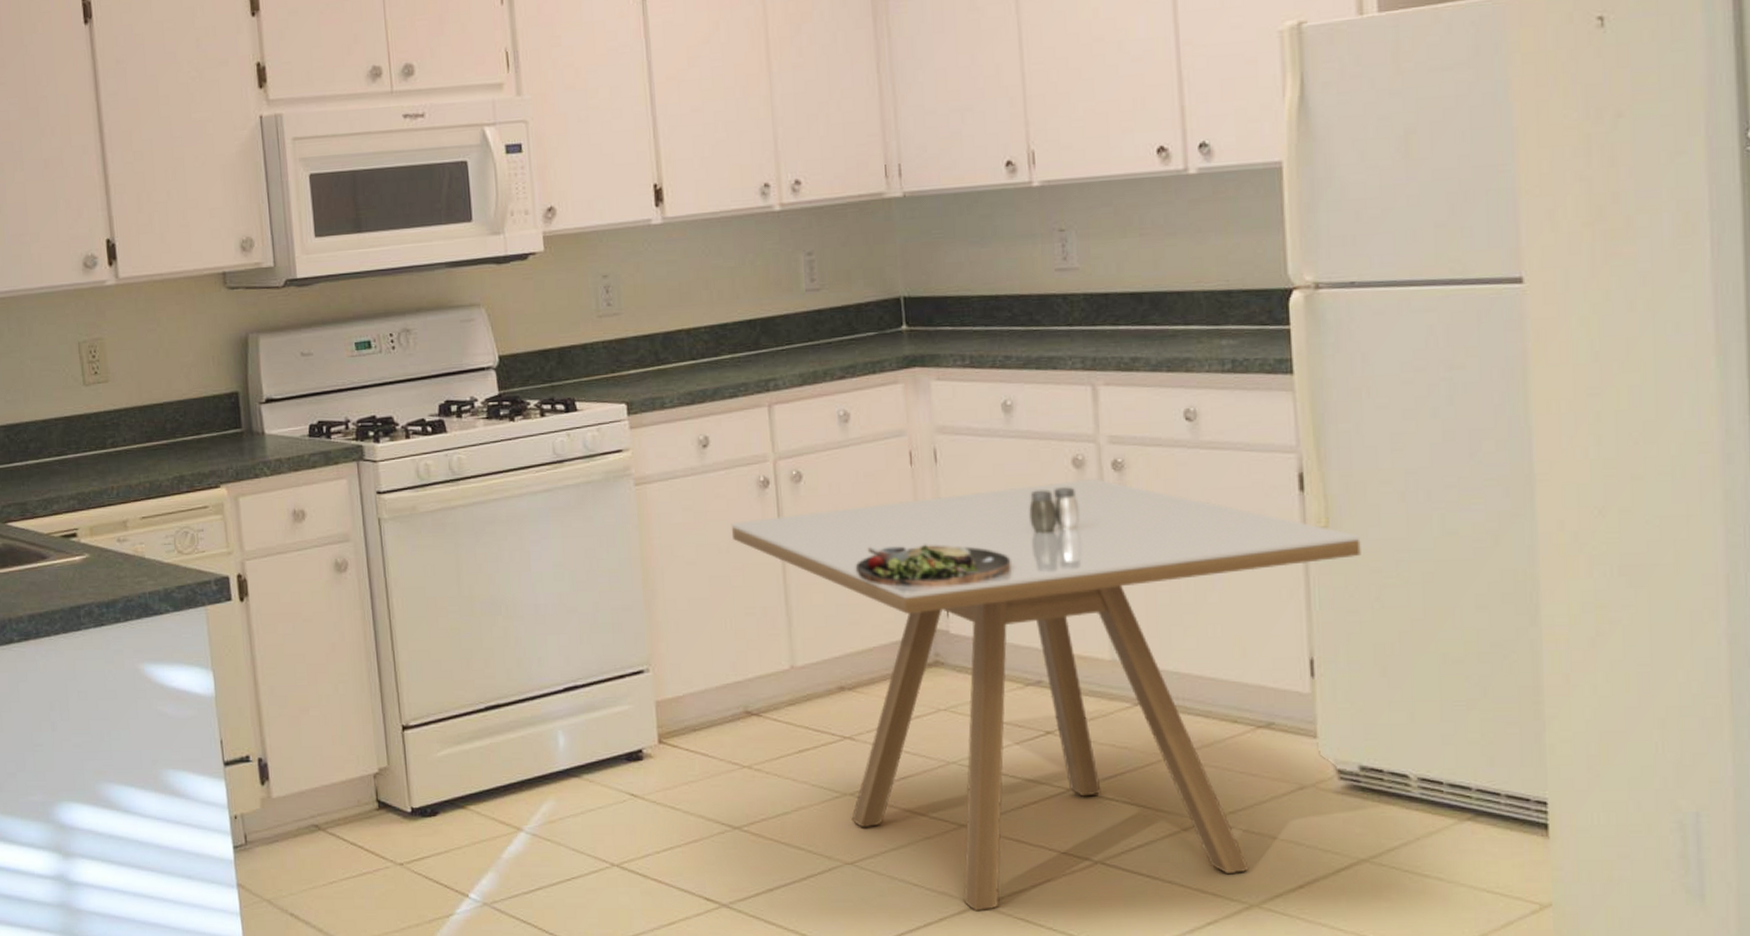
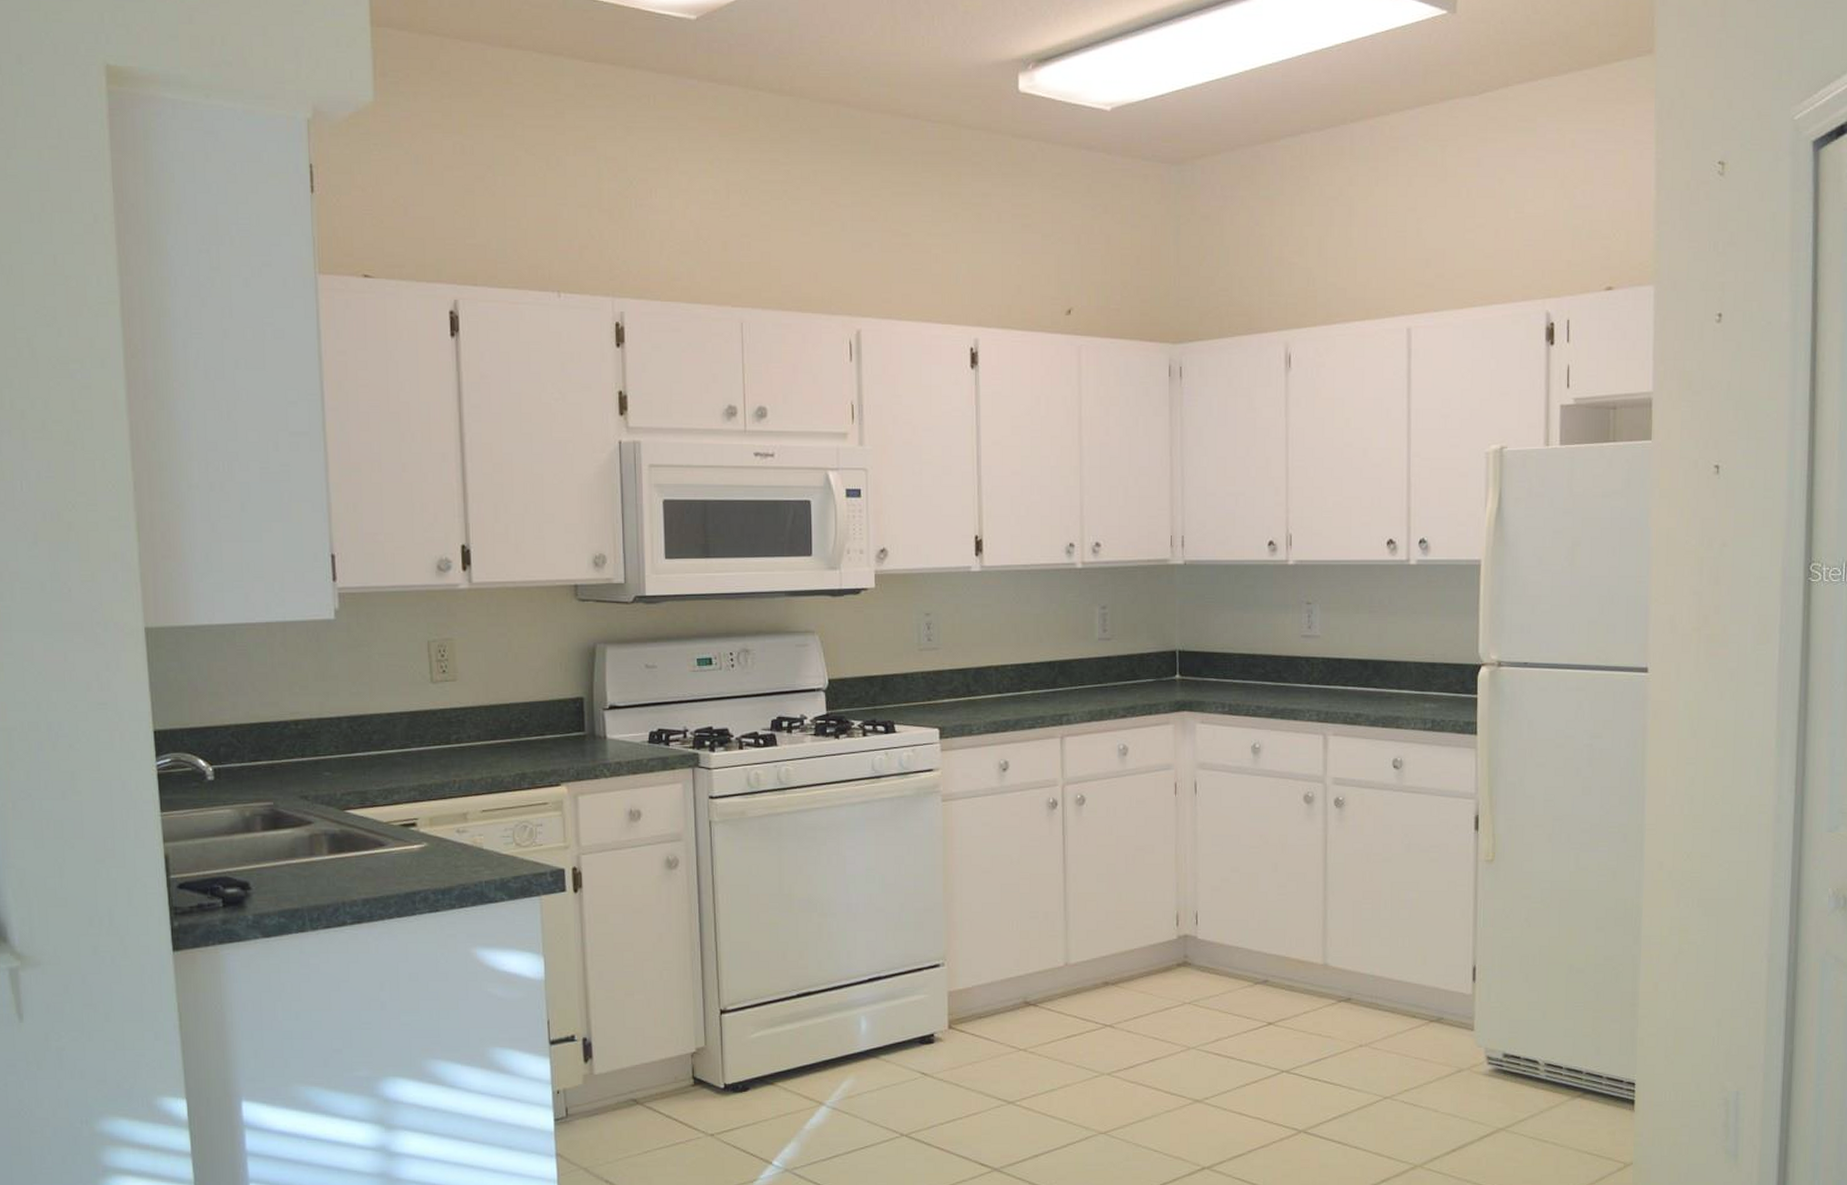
dining table: present [731,477,1361,912] -> none [1022,812,1517,1173]
dinner plate: present [855,544,1011,587] -> none [1124,862,1250,899]
salt and pepper shaker: present [1029,487,1080,534] -> none [1267,819,1307,857]

